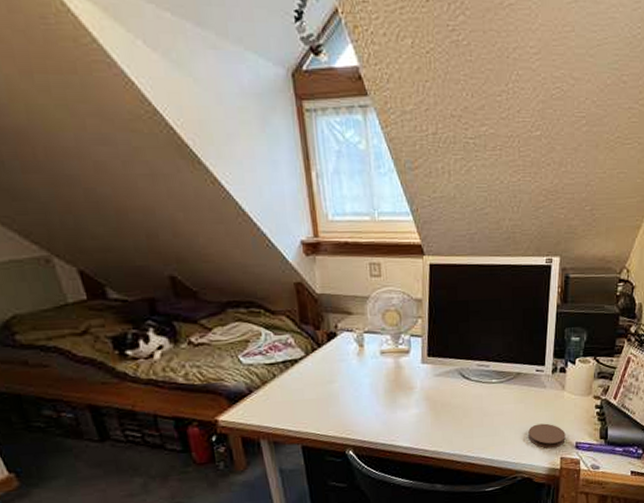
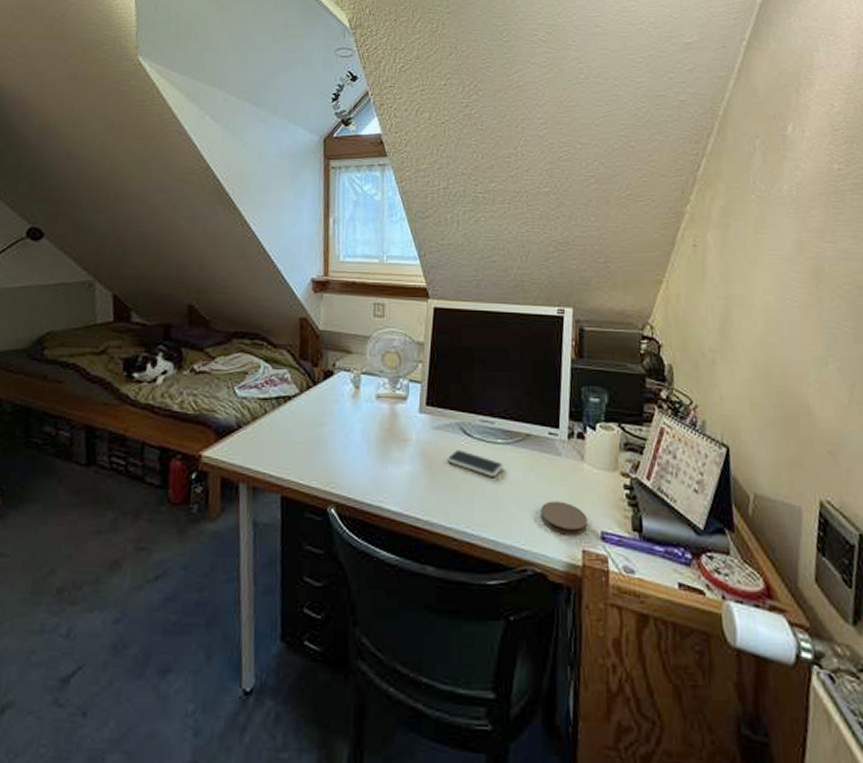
smartphone: none [448,391,498,411] -> present [446,450,504,477]

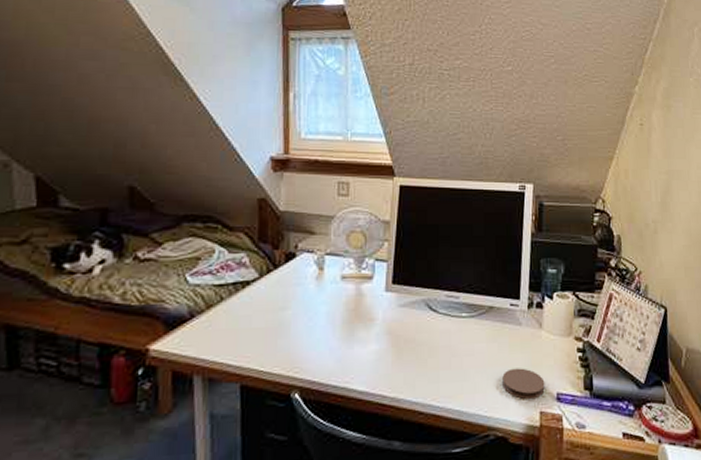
smartphone: present [446,450,504,477] -> none [413,326,469,350]

